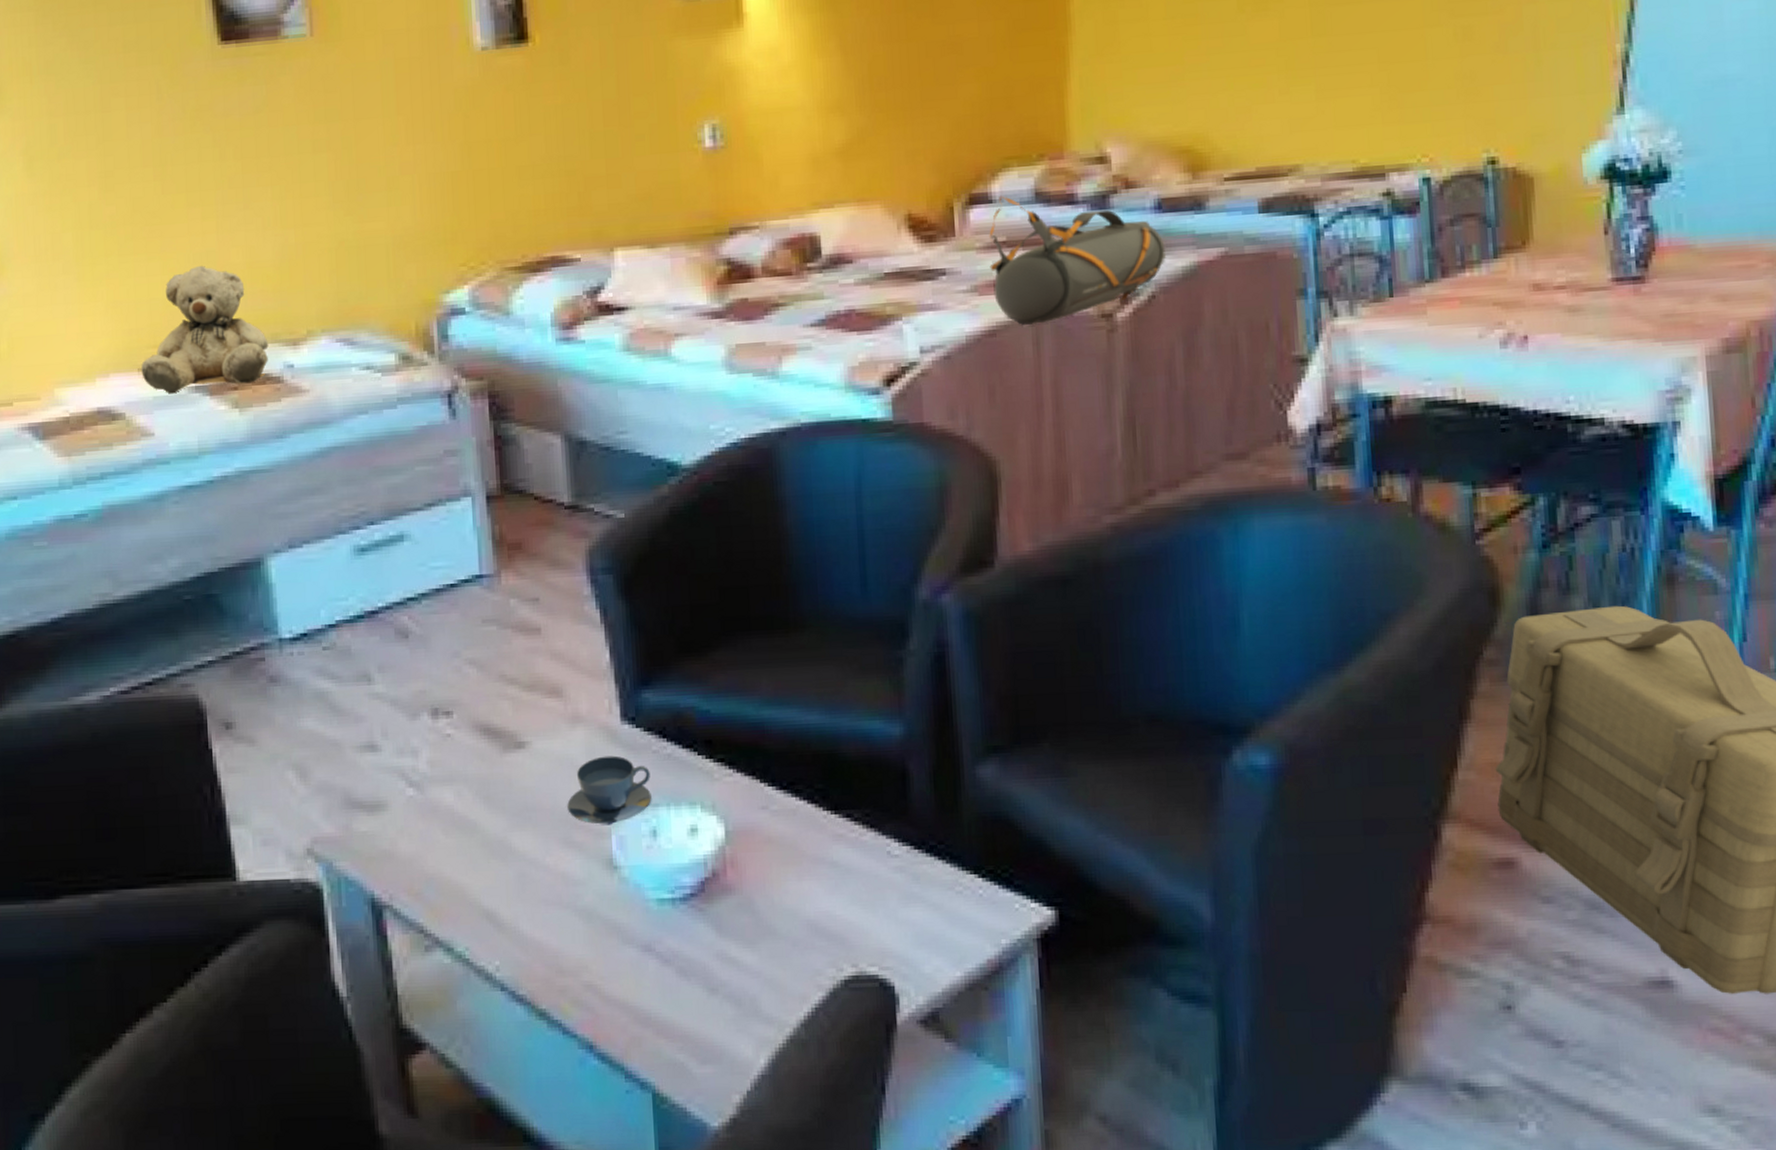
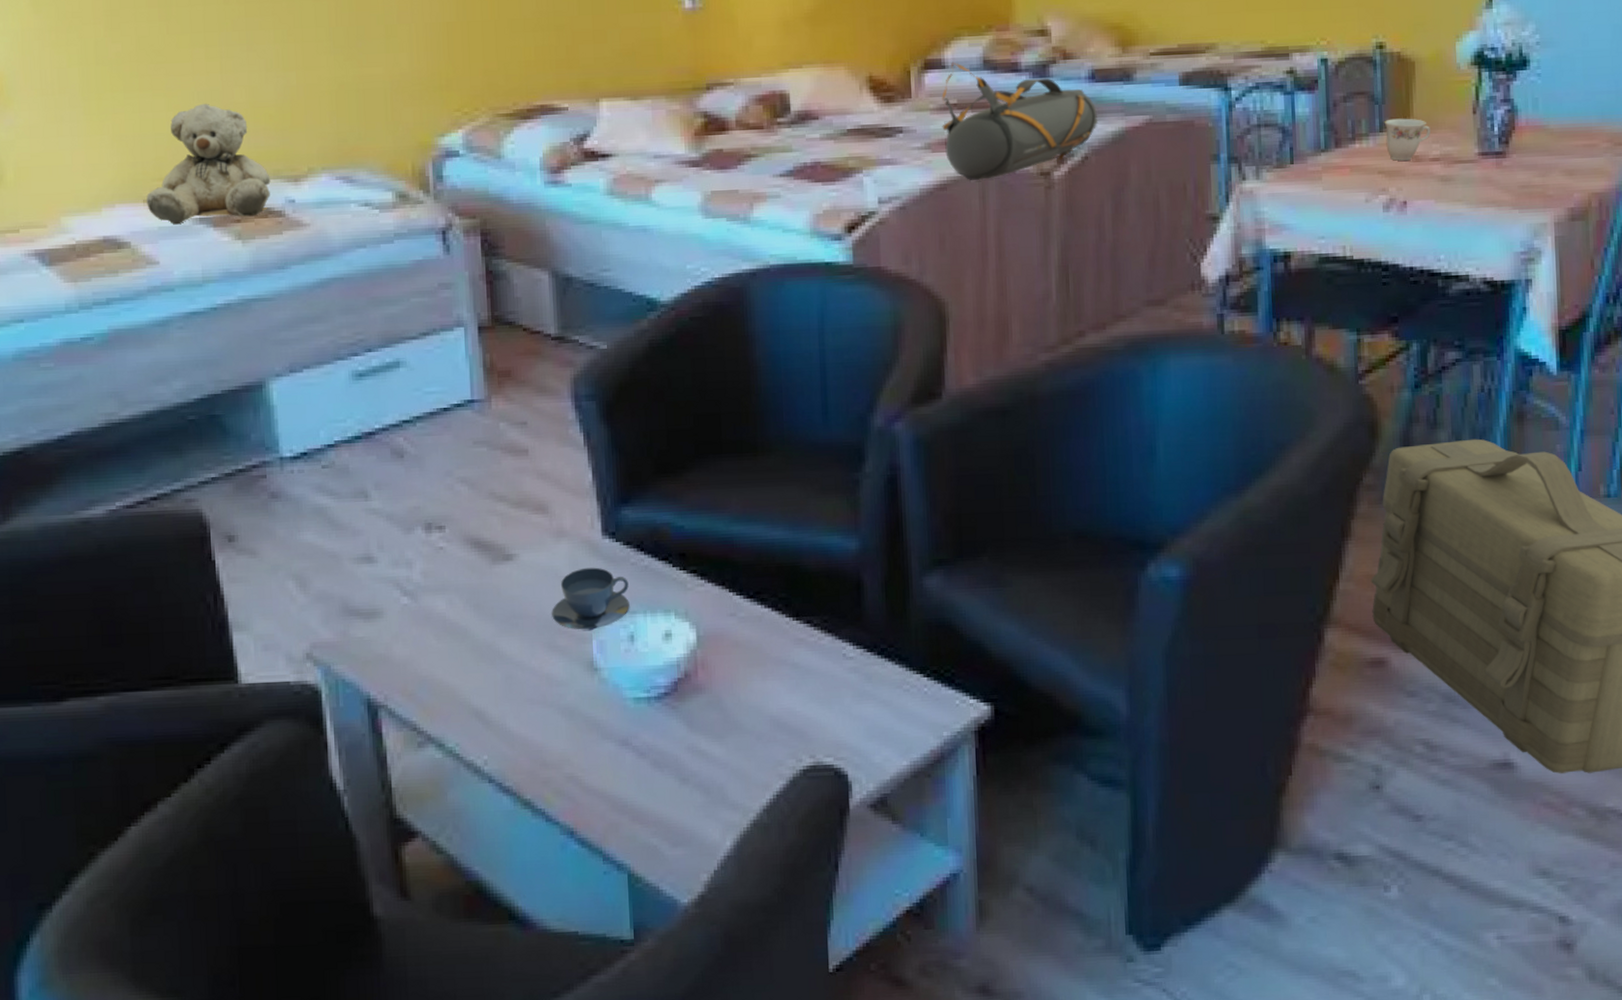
teacup: none [1498,241,1554,290] -> present [1384,118,1430,161]

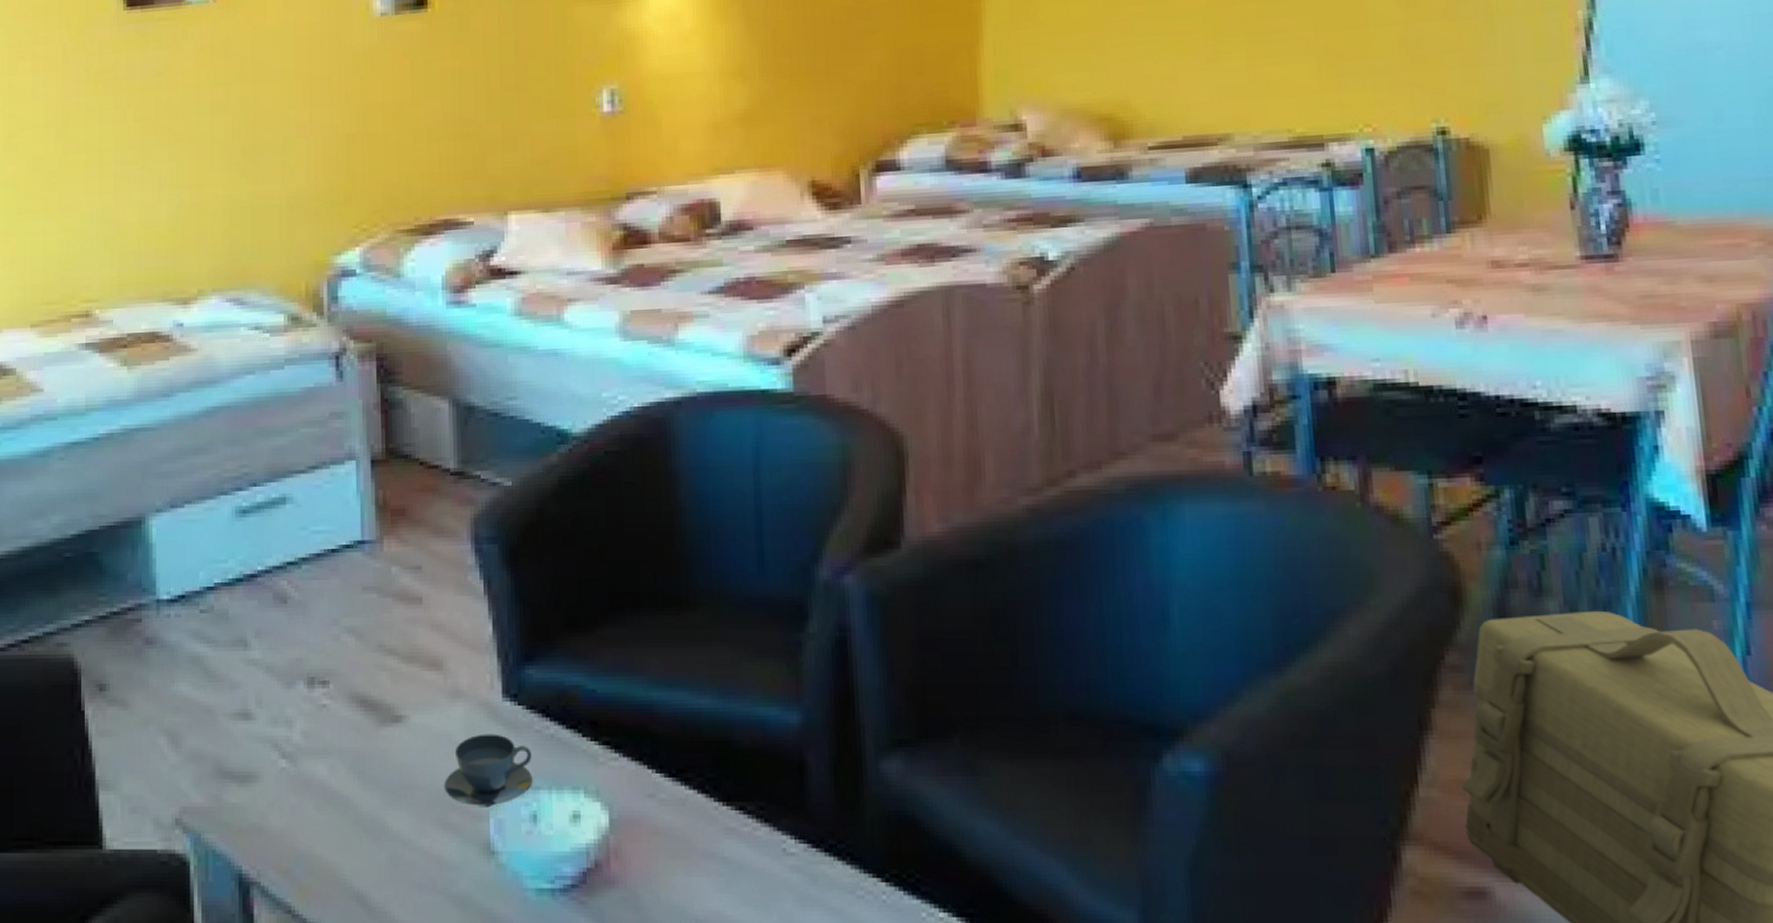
teddy bear: present [146,103,271,225] -> none [34,224,159,351]
backpack: present [942,61,1099,180] -> none [897,162,1087,296]
teacup: present [1384,118,1430,161] -> none [1452,216,1515,267]

